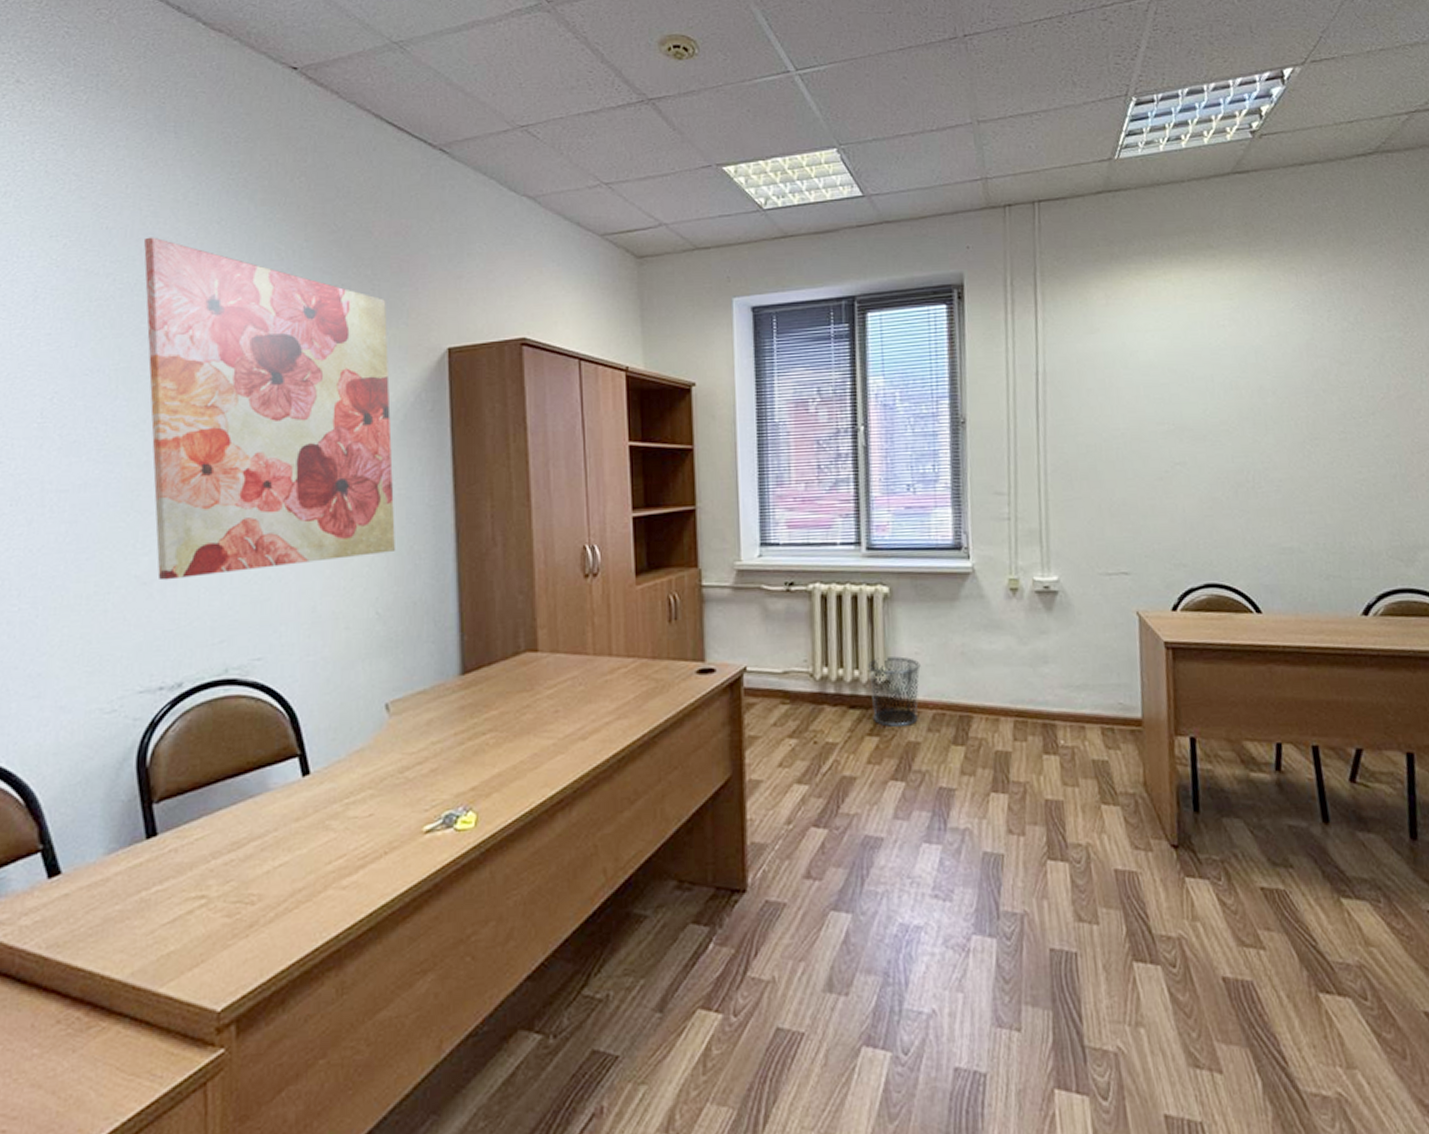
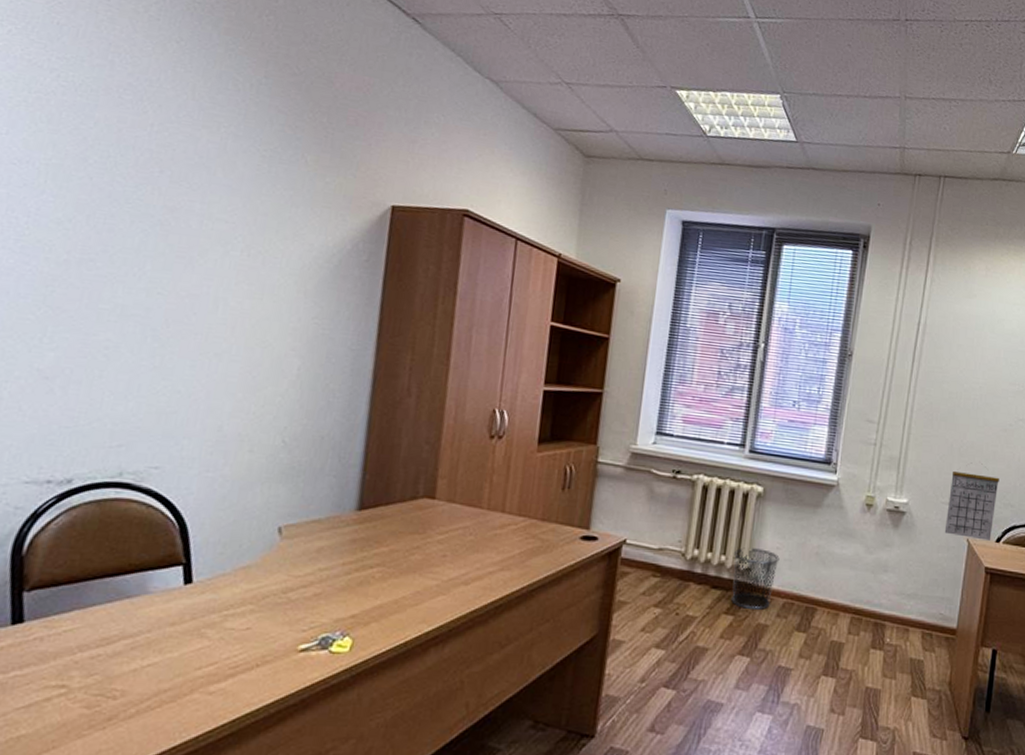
wall art: present [144,237,395,581] -> none [61,41,338,387]
calendar: none [1105,521,1166,611] -> present [944,462,999,541]

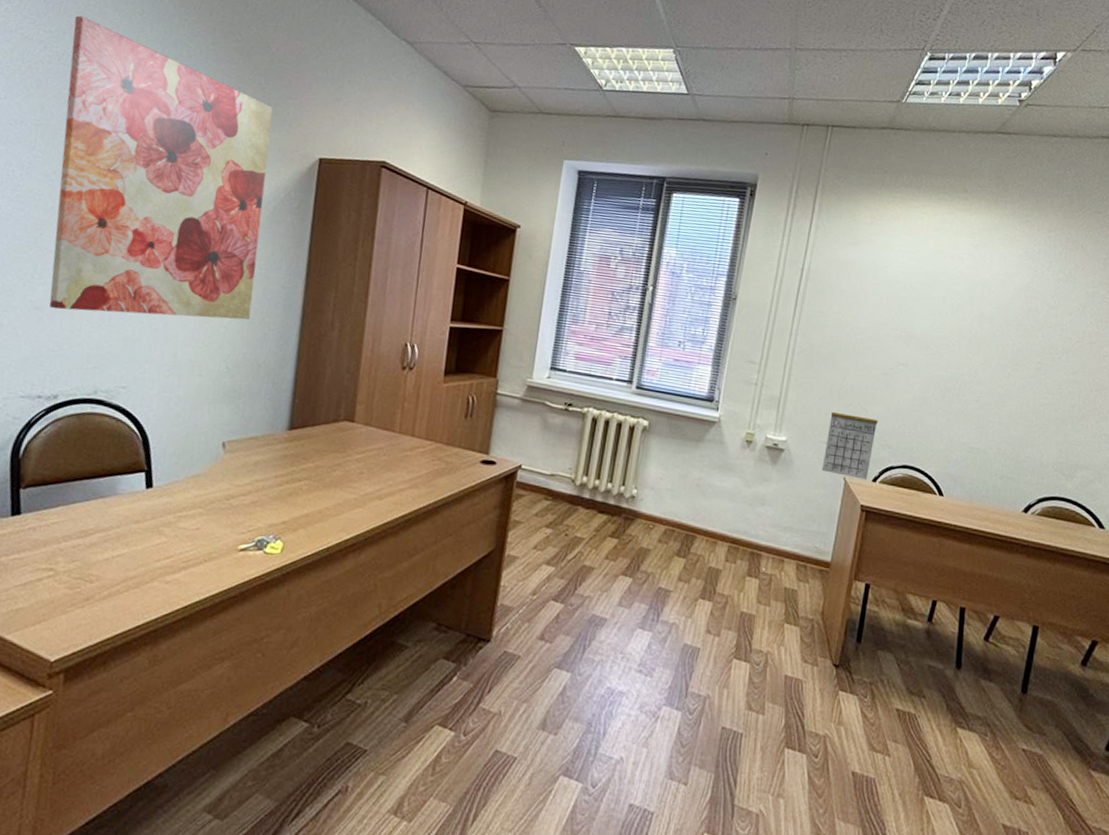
wall art: none [61,41,338,387] -> present [49,15,274,320]
waste bin: present [731,547,780,610] -> none [616,476,662,535]

